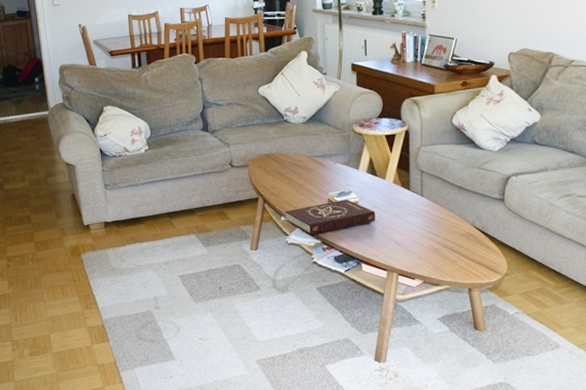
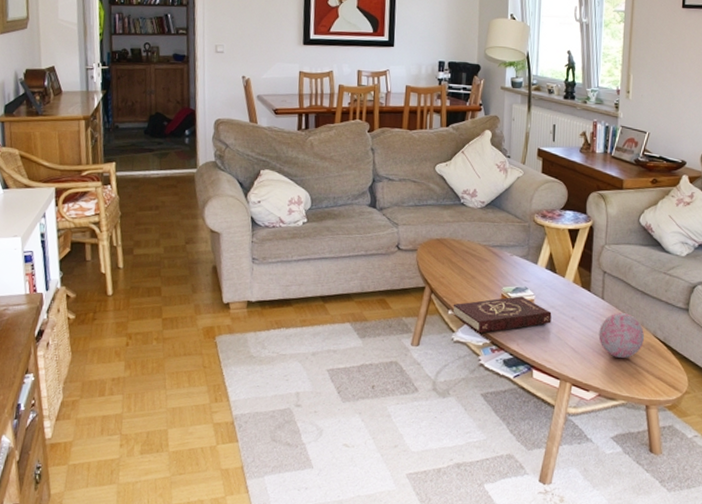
decorative orb: none [420,207,464,248] -> present [598,313,645,358]

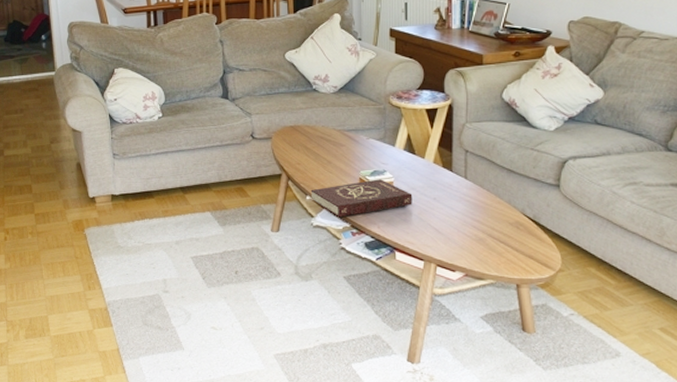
decorative orb: present [598,313,645,358] -> none [463,192,513,237]

